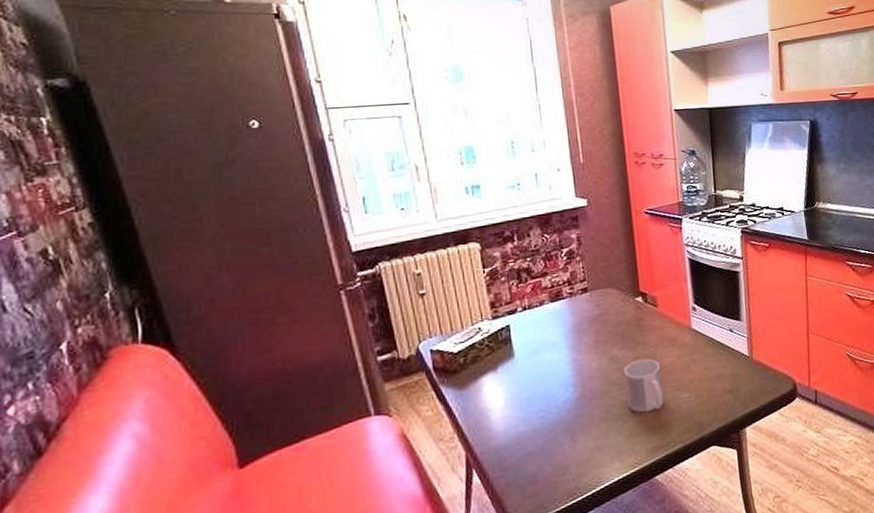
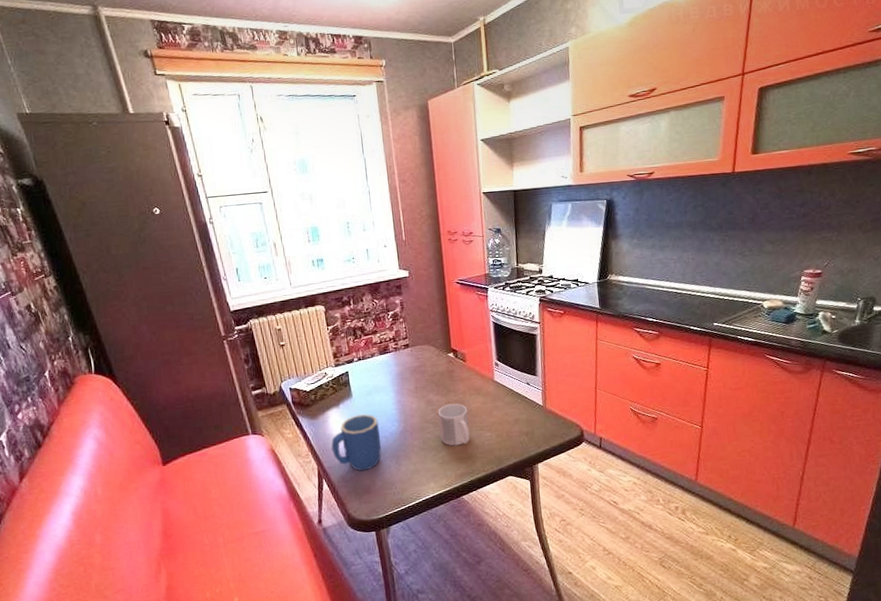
mug: none [484,378,552,455] -> present [330,414,382,471]

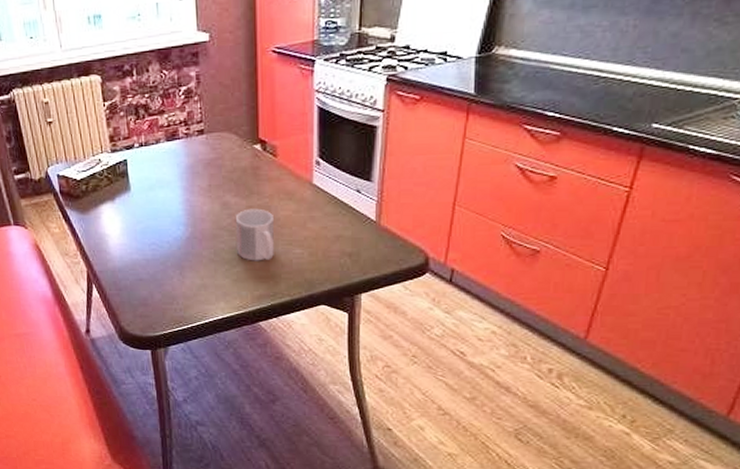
mug: present [330,414,382,471] -> none [103,212,163,280]

